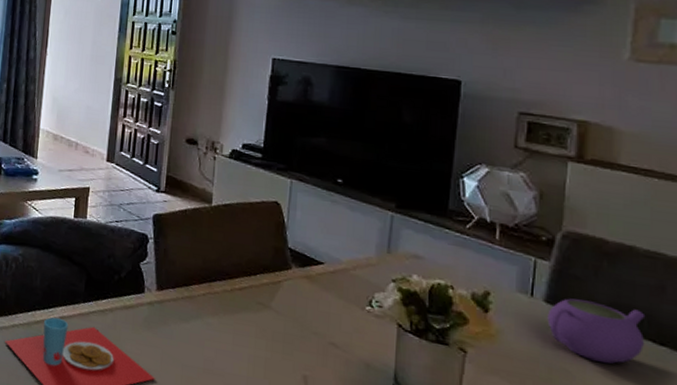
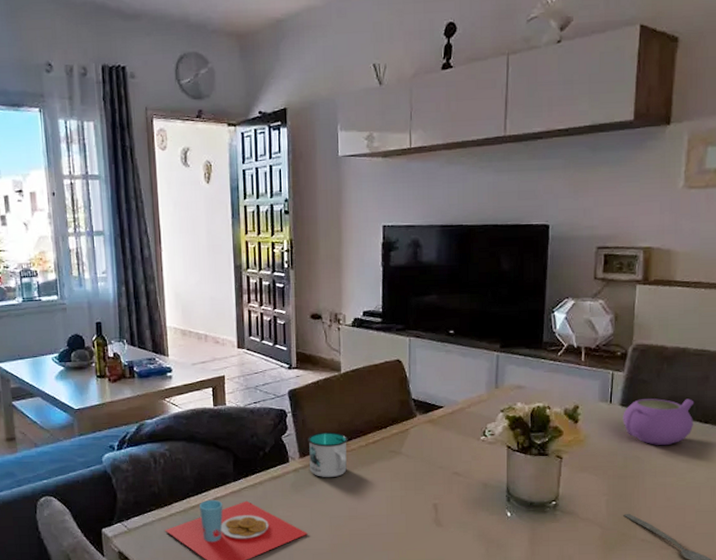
mug: none [166,266,212,320] -> present [308,431,348,478]

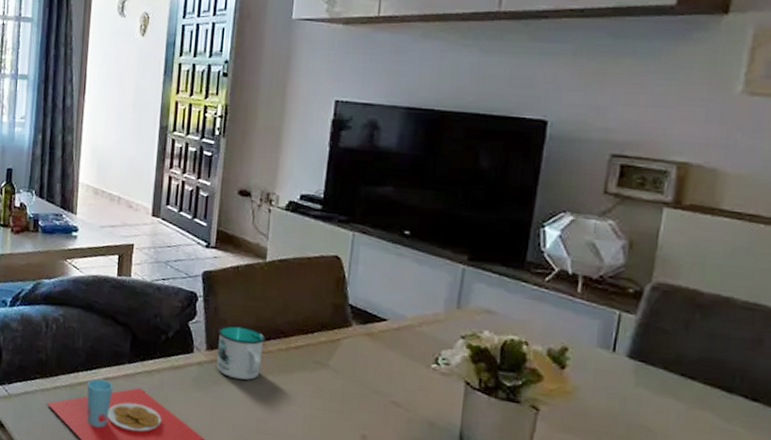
teapot: present [623,398,695,446] -> none [629,353,739,421]

